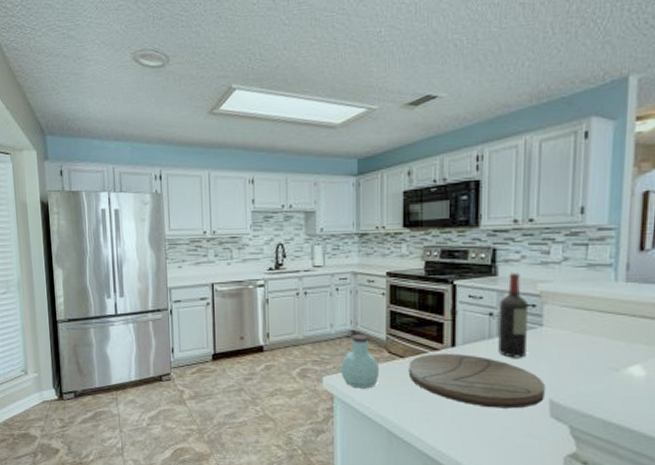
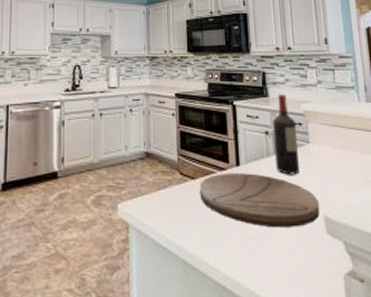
jar: present [340,335,380,389] -> none [135,156,173,215]

